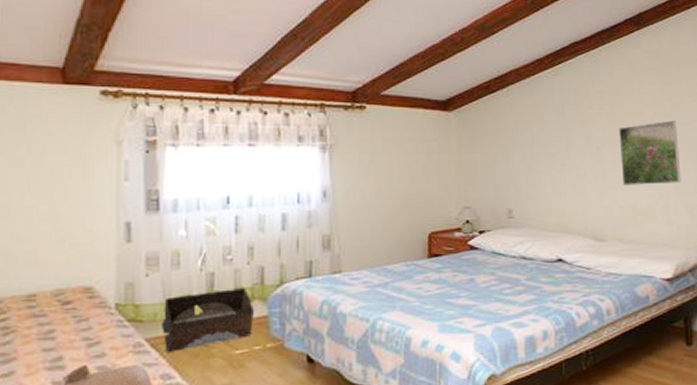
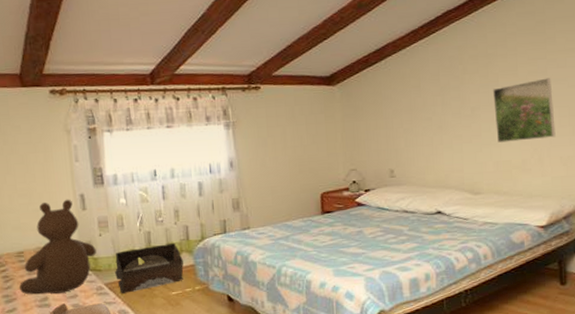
bear: none [22,227,139,354] -> present [19,199,96,295]

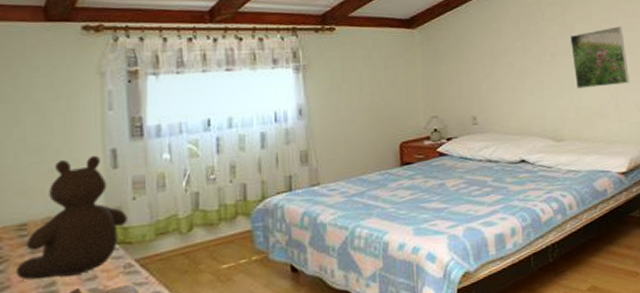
storage bin: present [114,242,184,294] -> none [149,204,240,271]

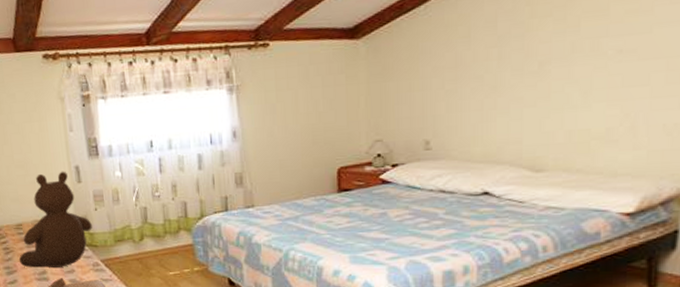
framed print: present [570,26,630,89] -> none [571,18,660,107]

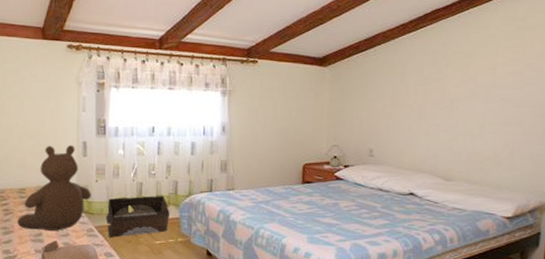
storage bin: none [110,219,182,271] -> present [105,195,171,238]

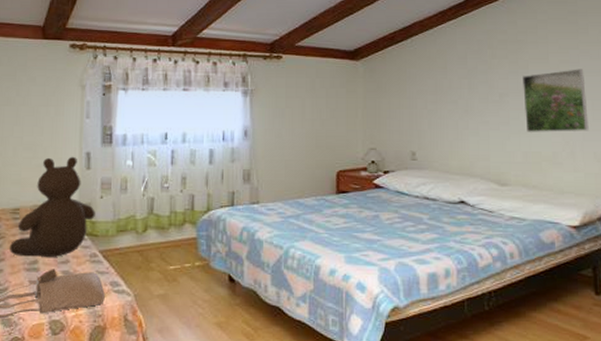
storage bin: present [105,195,171,238] -> none [111,211,186,263]
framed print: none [471,79,528,136] -> present [523,69,589,133]

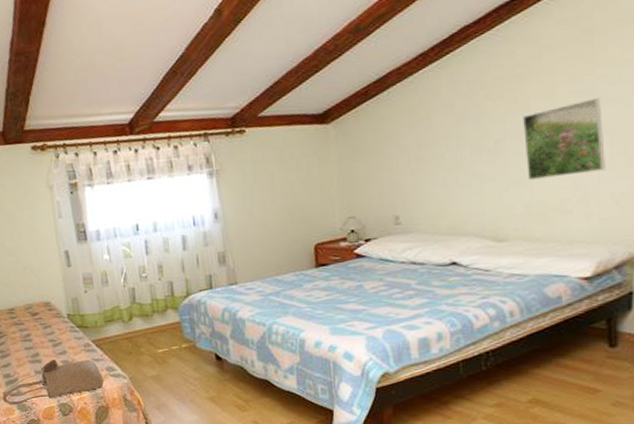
bear: present [9,156,95,257] -> none [12,256,83,351]

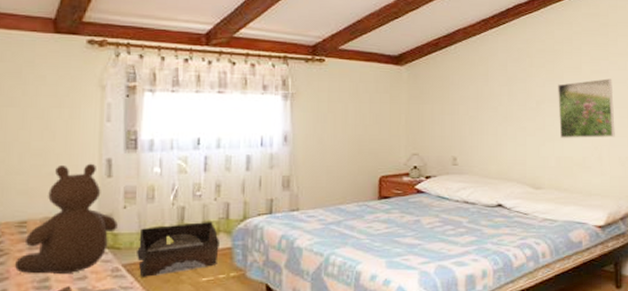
bear: none [12,256,83,351] -> present [14,163,118,274]
storage bin: none [100,299,170,351] -> present [136,221,221,277]

